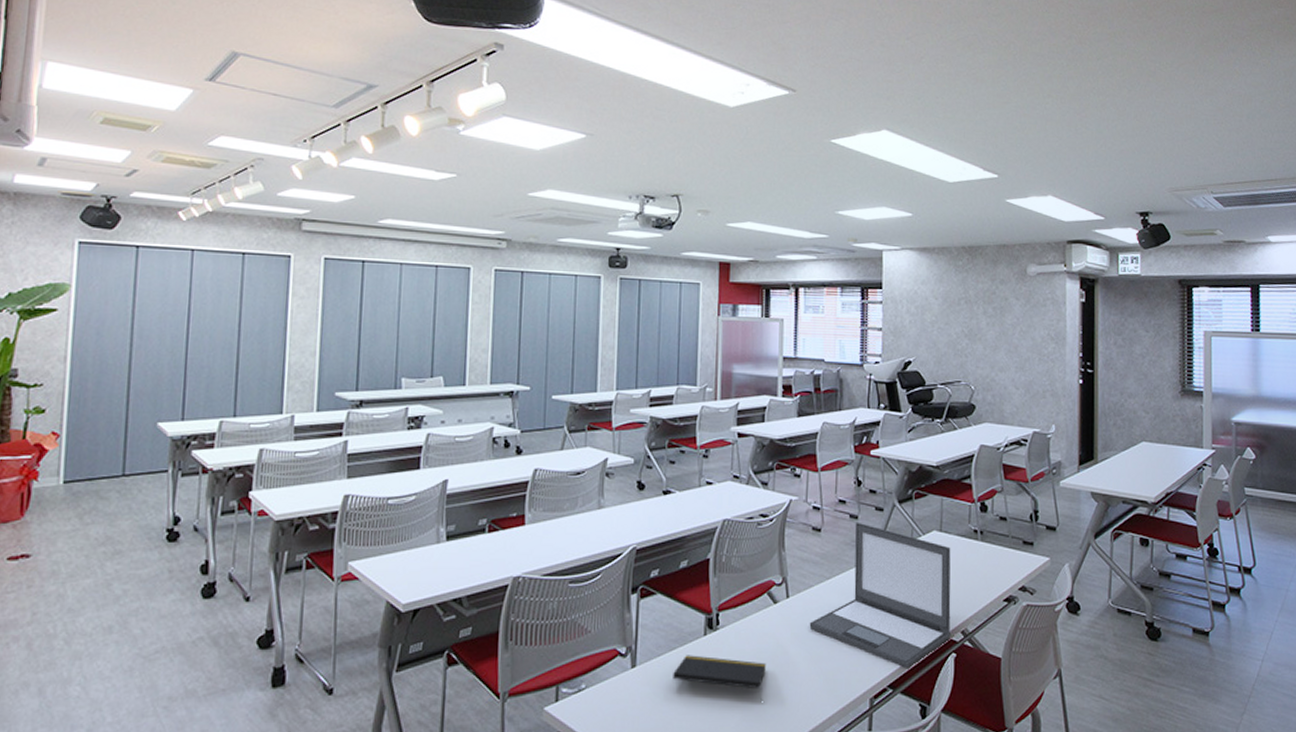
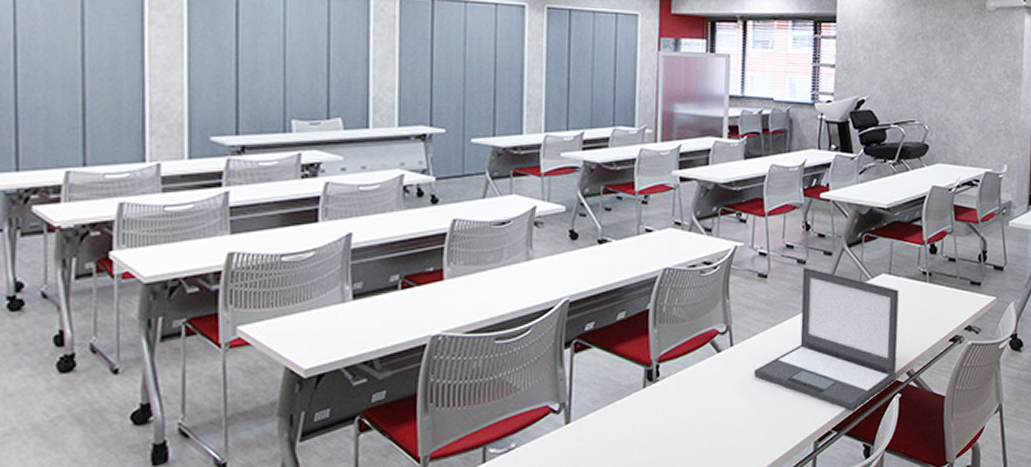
notepad: present [673,655,766,700] -> none [610,408,708,449]

